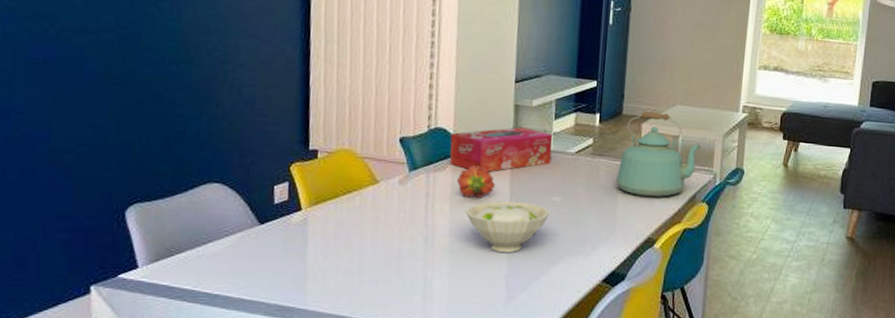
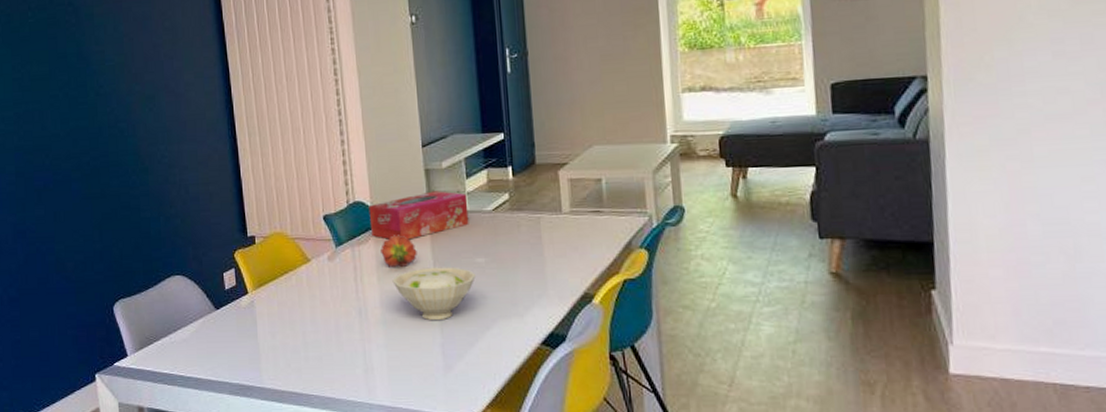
kettle: present [616,111,701,198] -> none [539,156,629,249]

